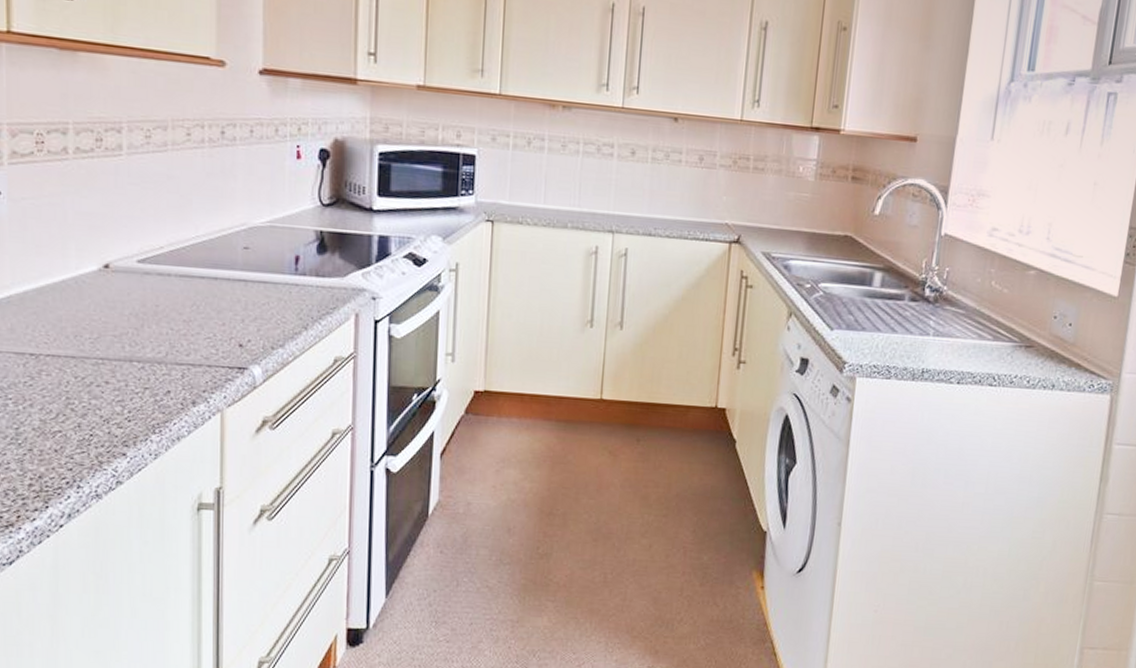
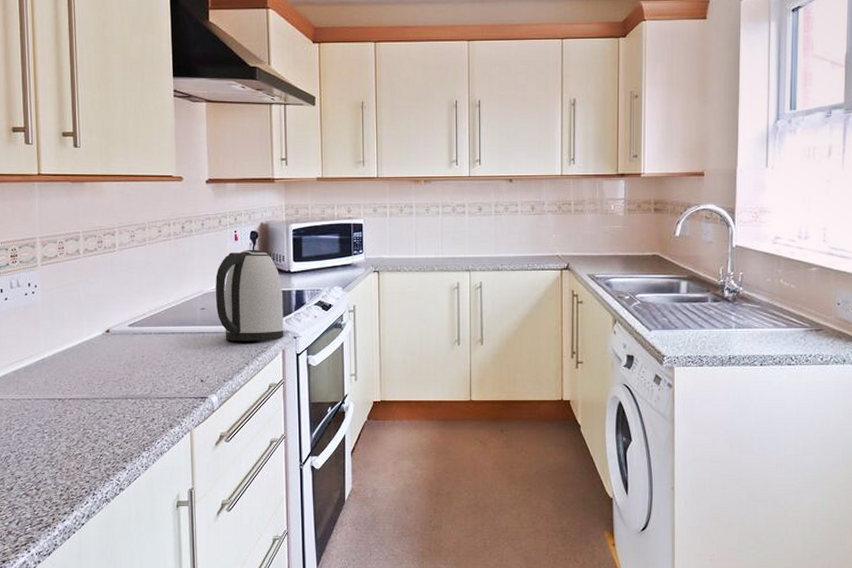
kettle: none [265,172,361,300] -> present [215,249,284,341]

